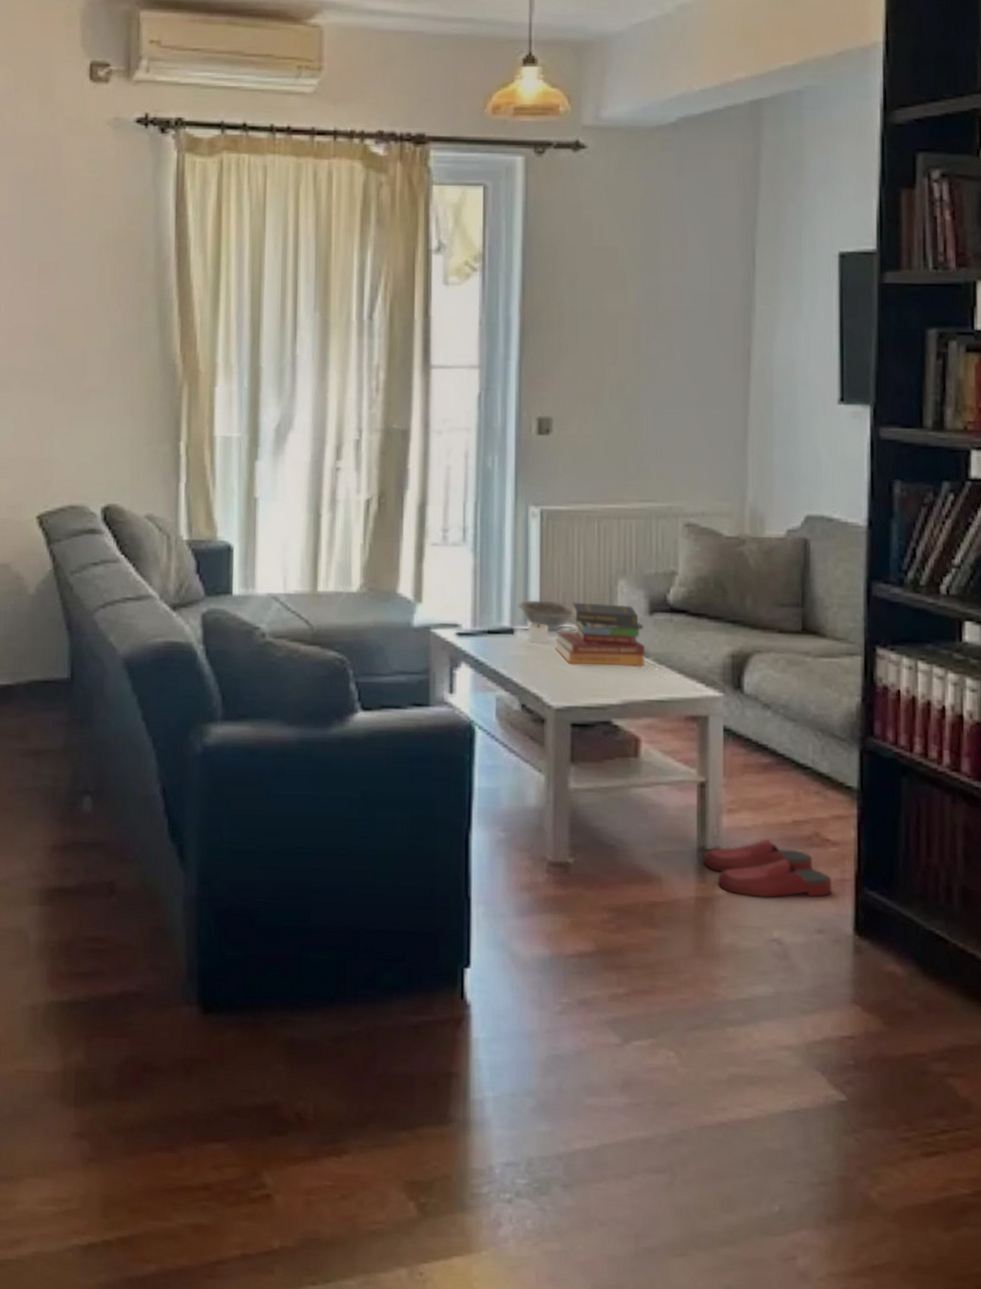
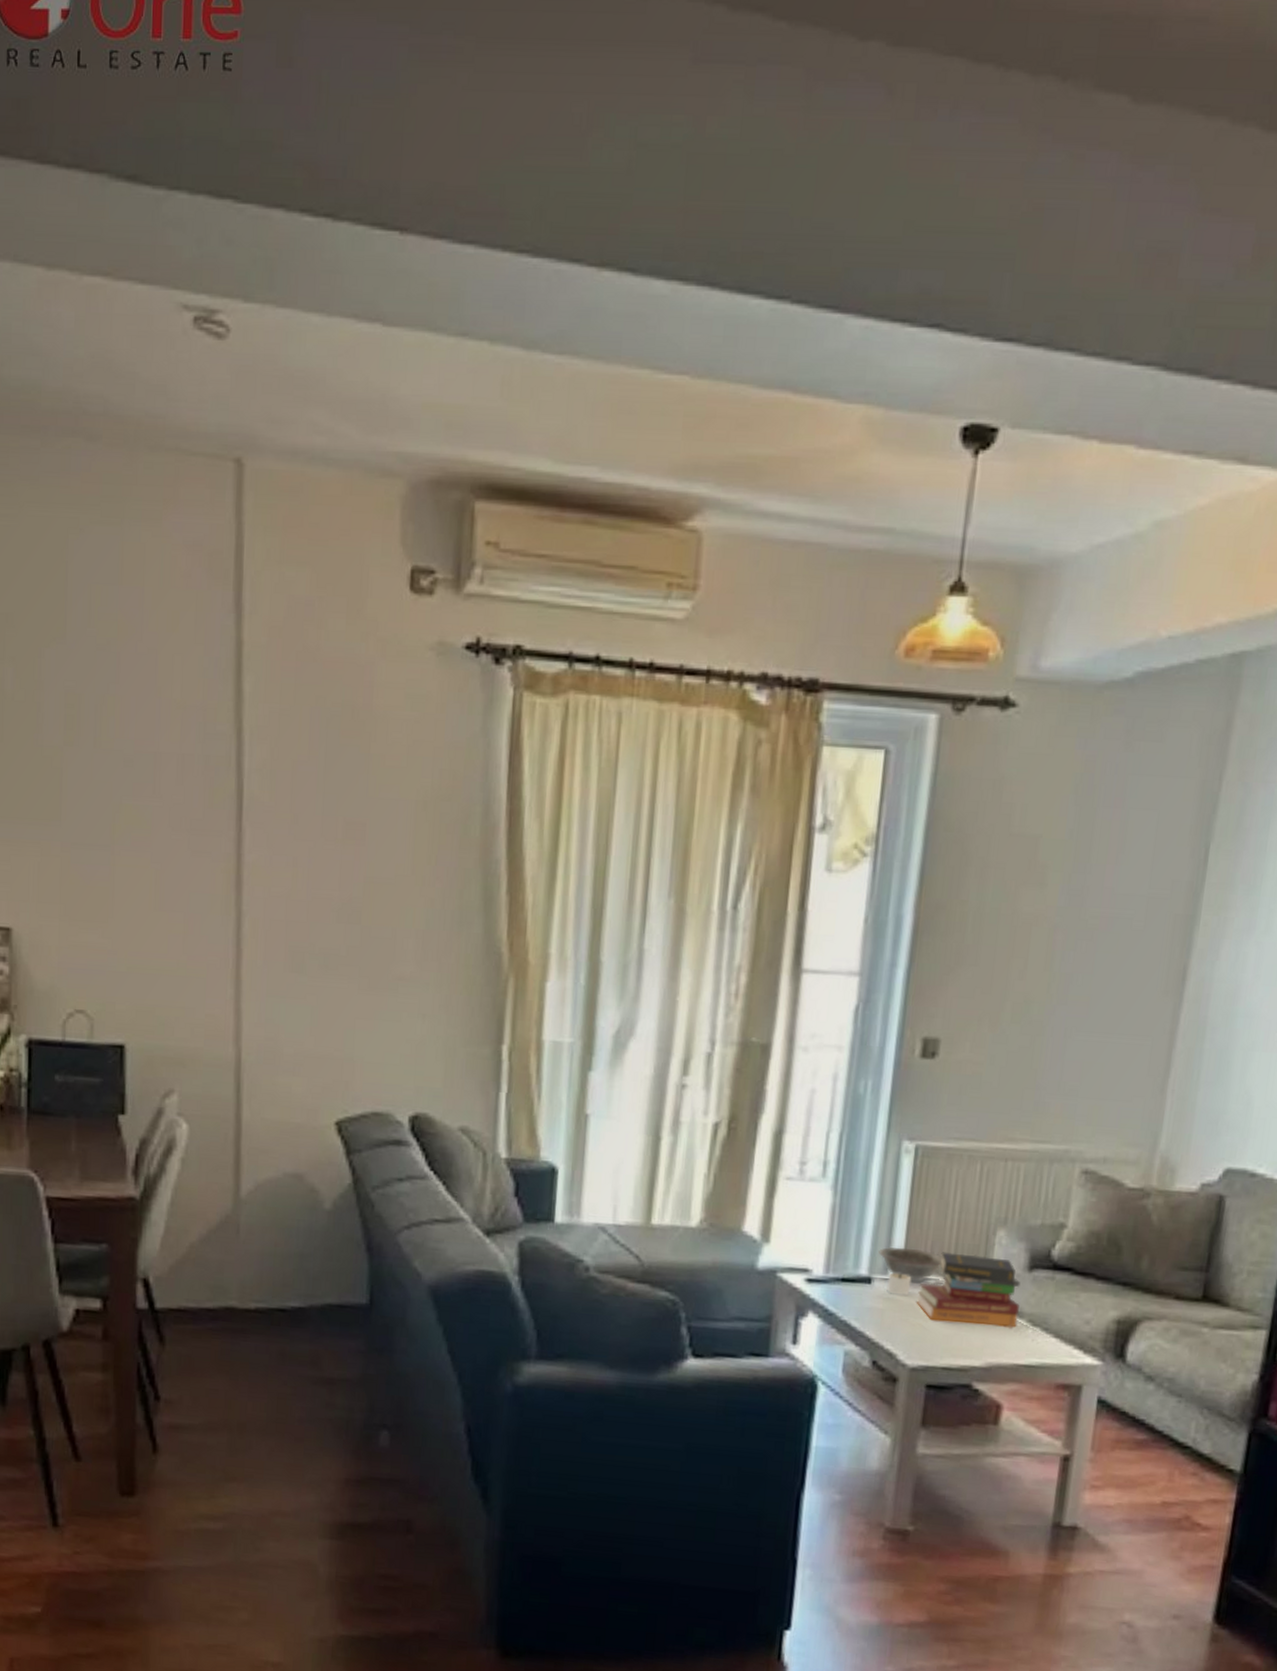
slippers: present [703,840,833,898] -> none [1056,1519,1197,1583]

